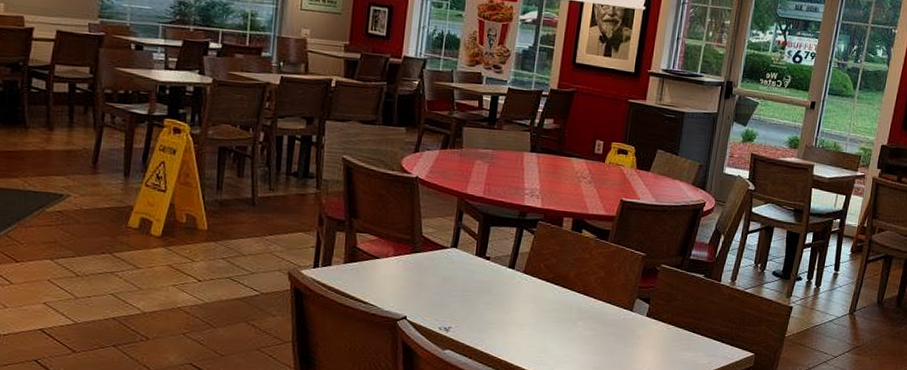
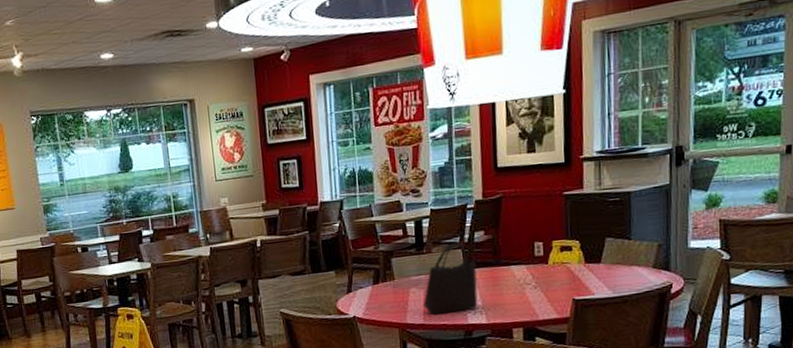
handbag: none [485,123,540,192] -> present [423,241,478,315]

